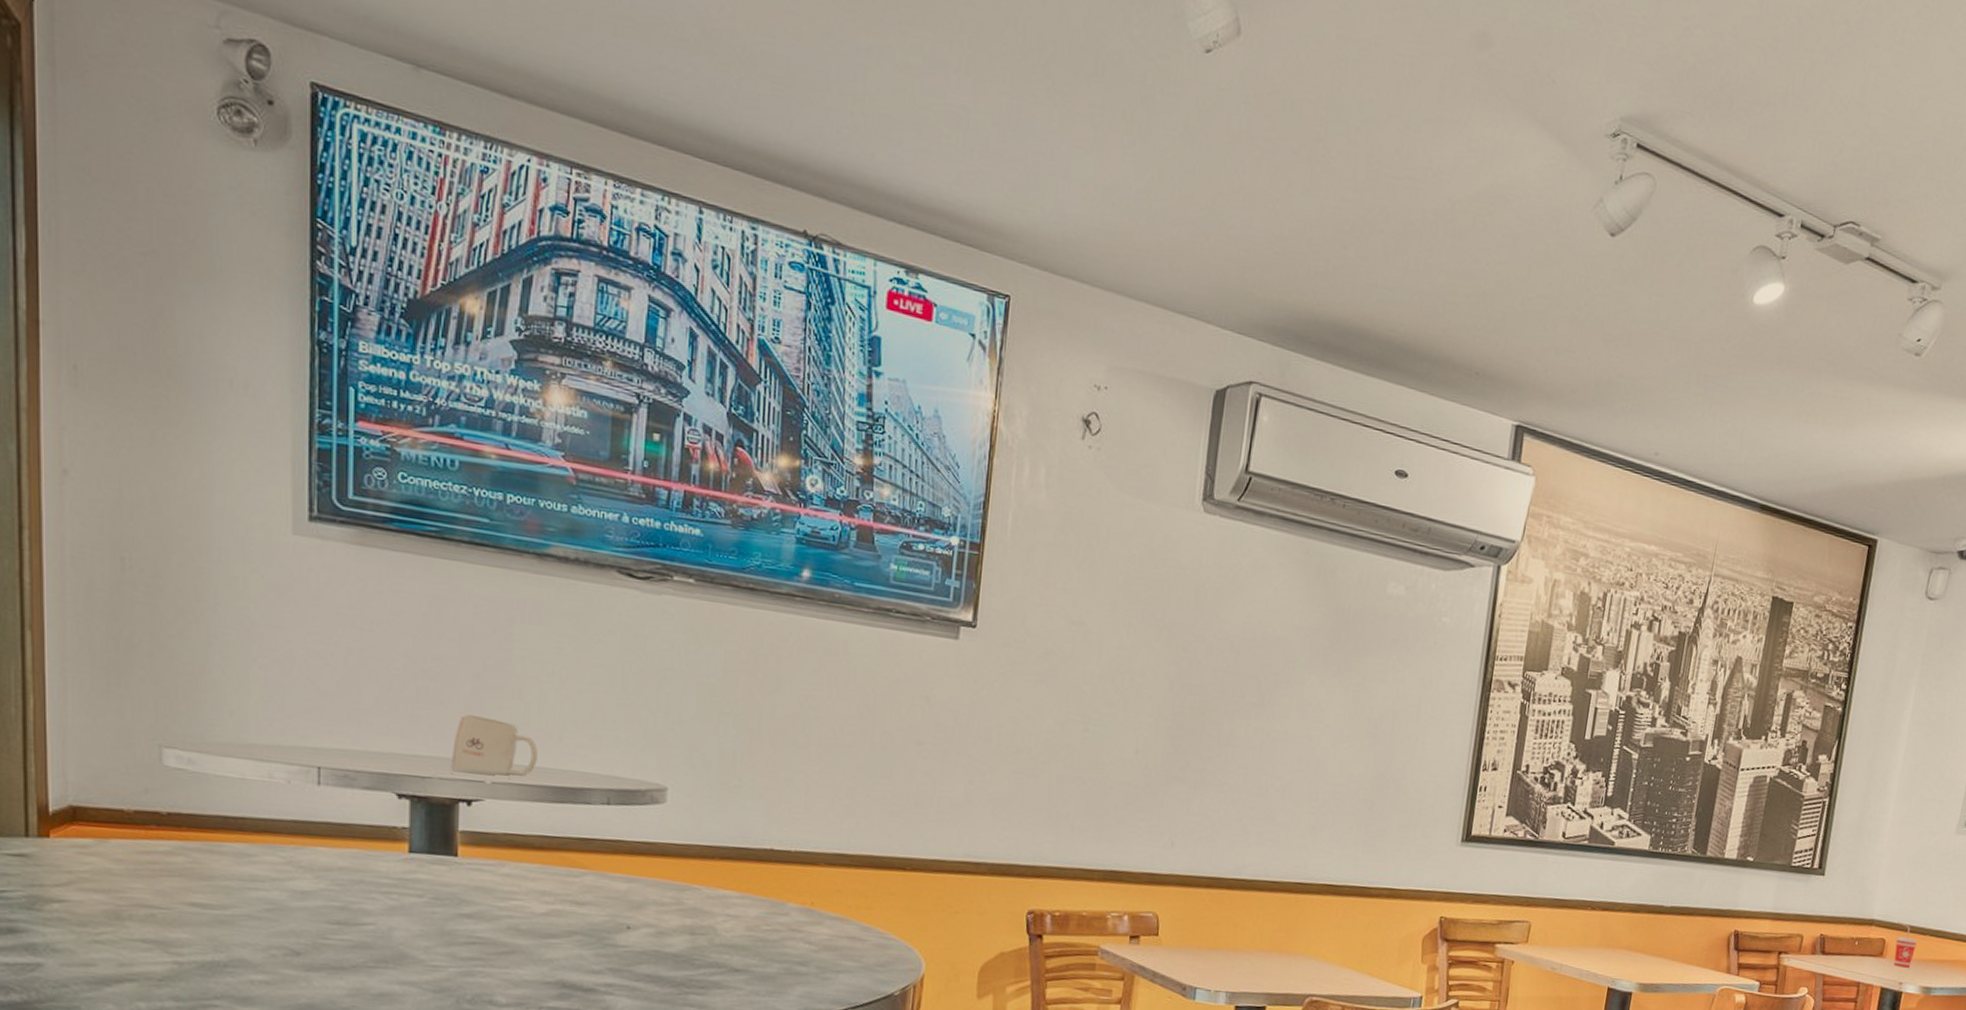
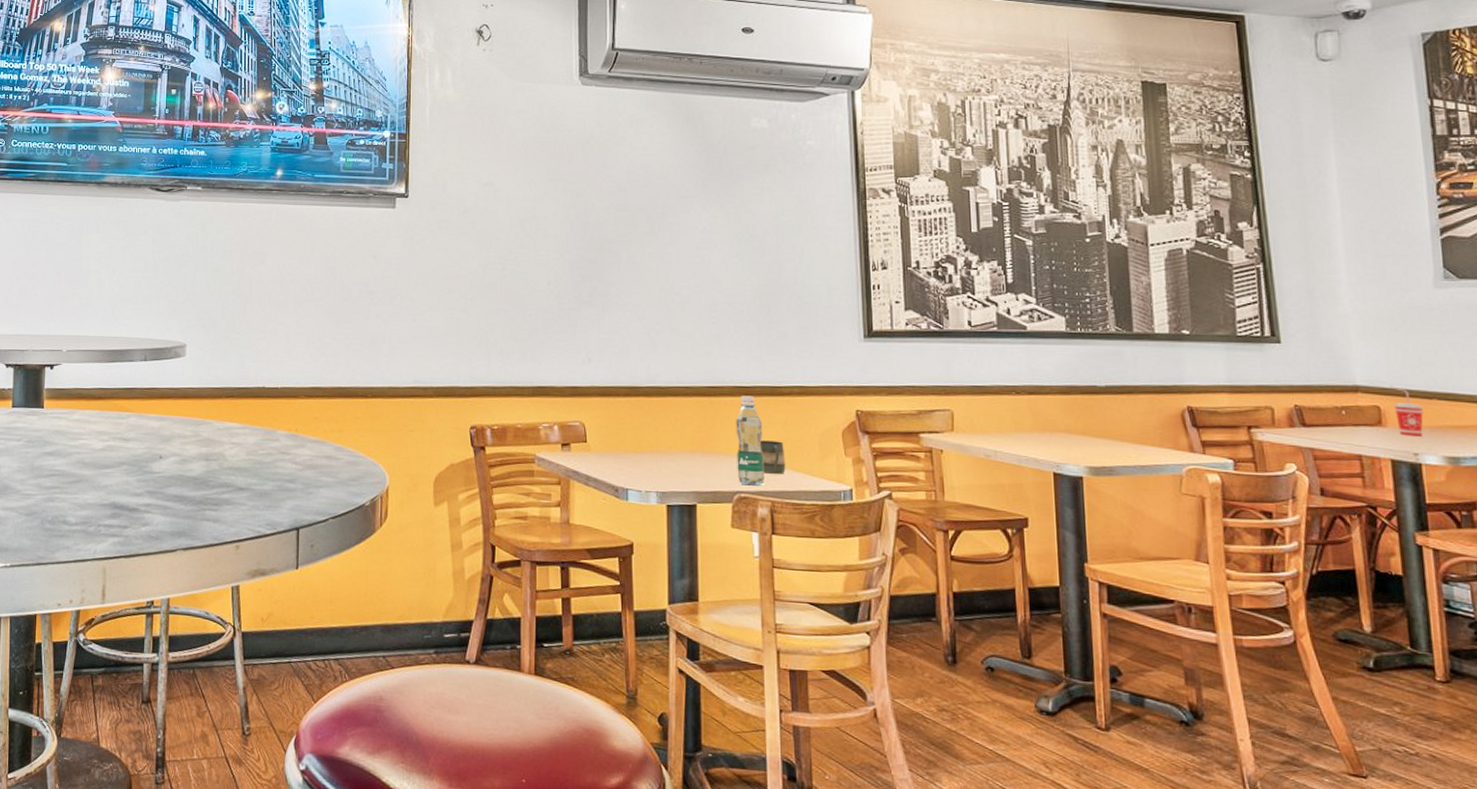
mug: present [450,713,538,779] -> none [40,301,97,347]
bottle: none [1312,894,1346,990] -> present [736,395,764,486]
mug: none [1338,943,1364,980] -> present [759,440,786,475]

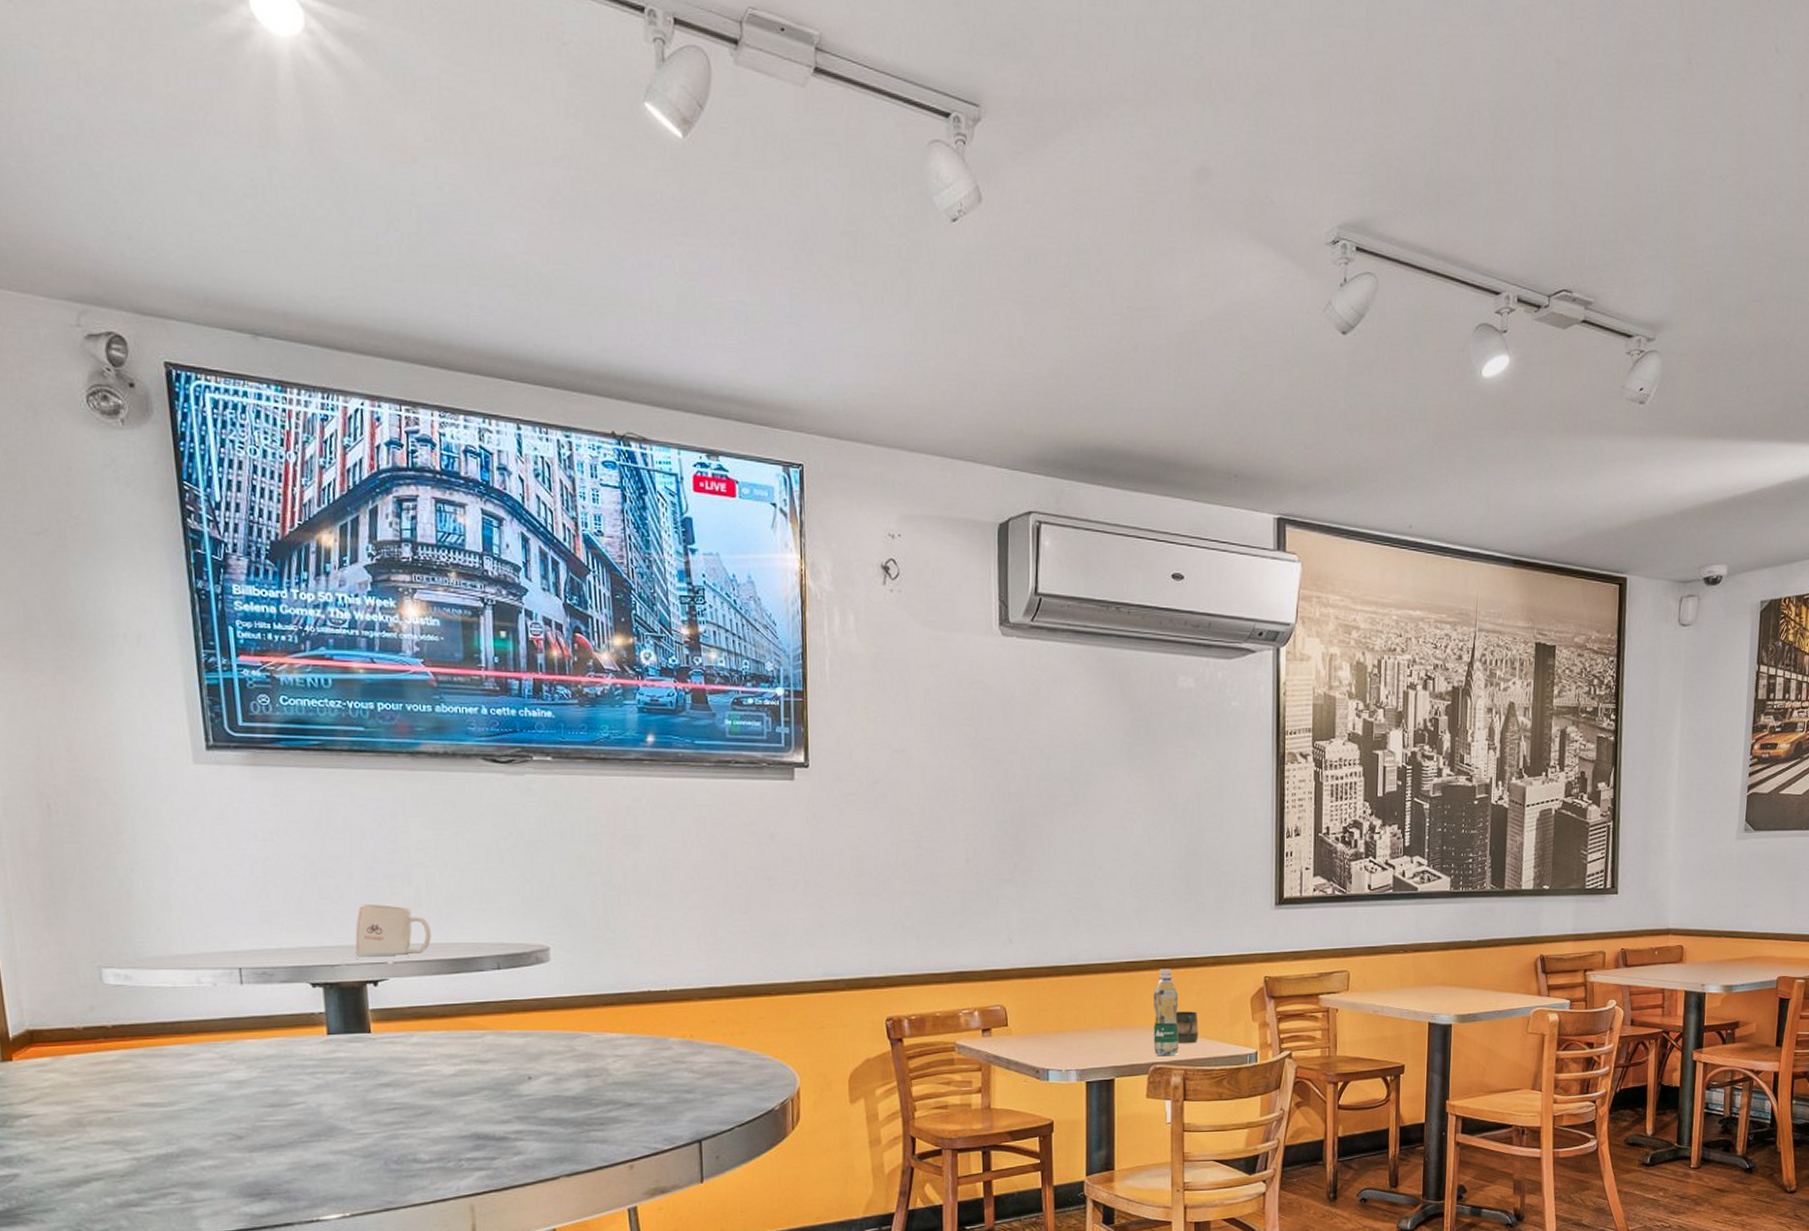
mug: none [40,301,97,347] -> present [355,903,431,960]
beverage cup: present [1389,386,1424,436] -> none [1692,927,1714,970]

